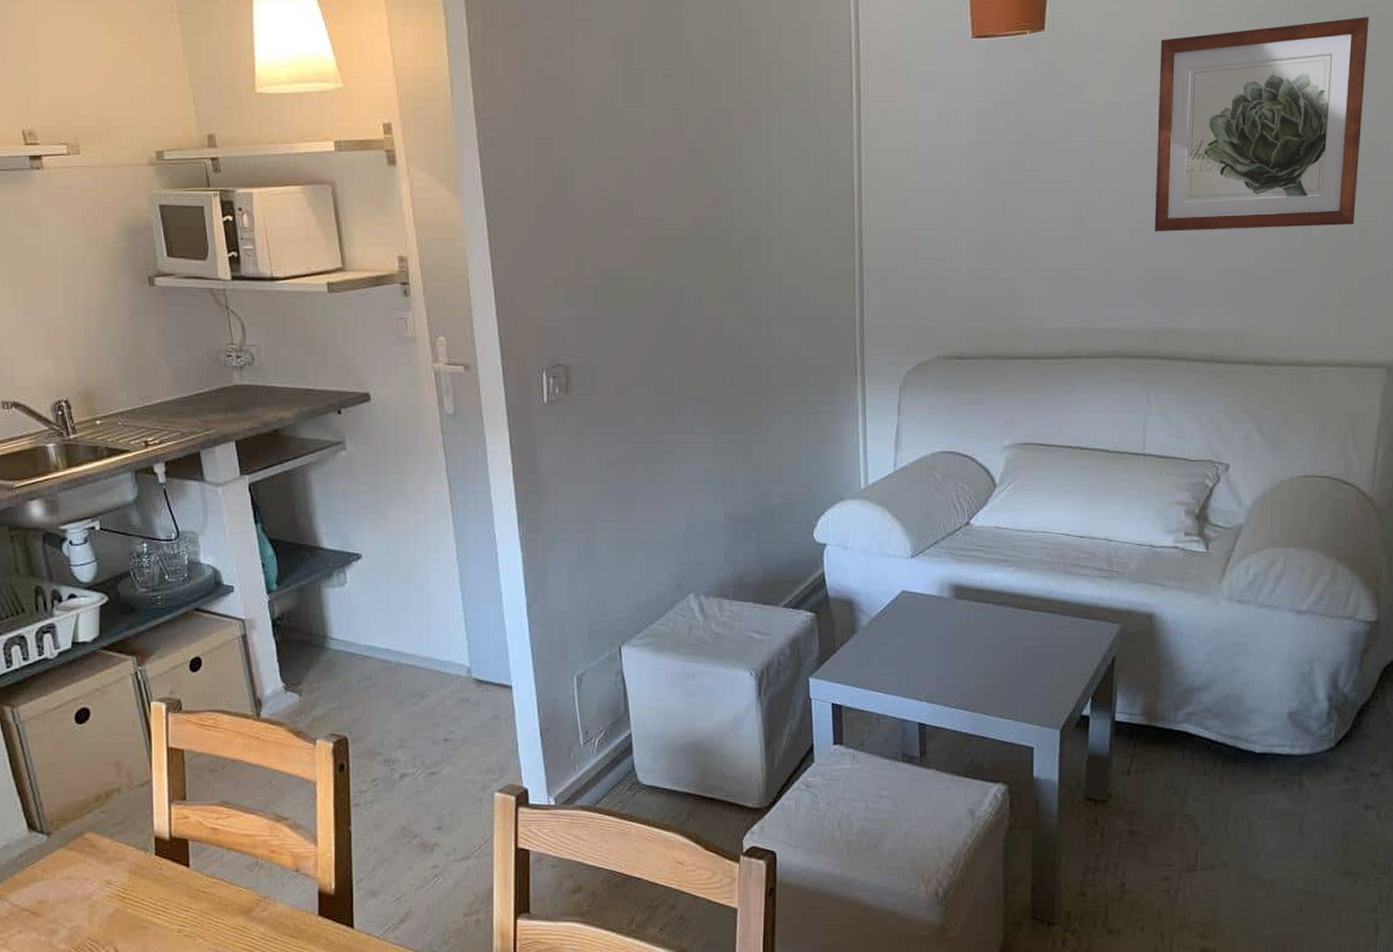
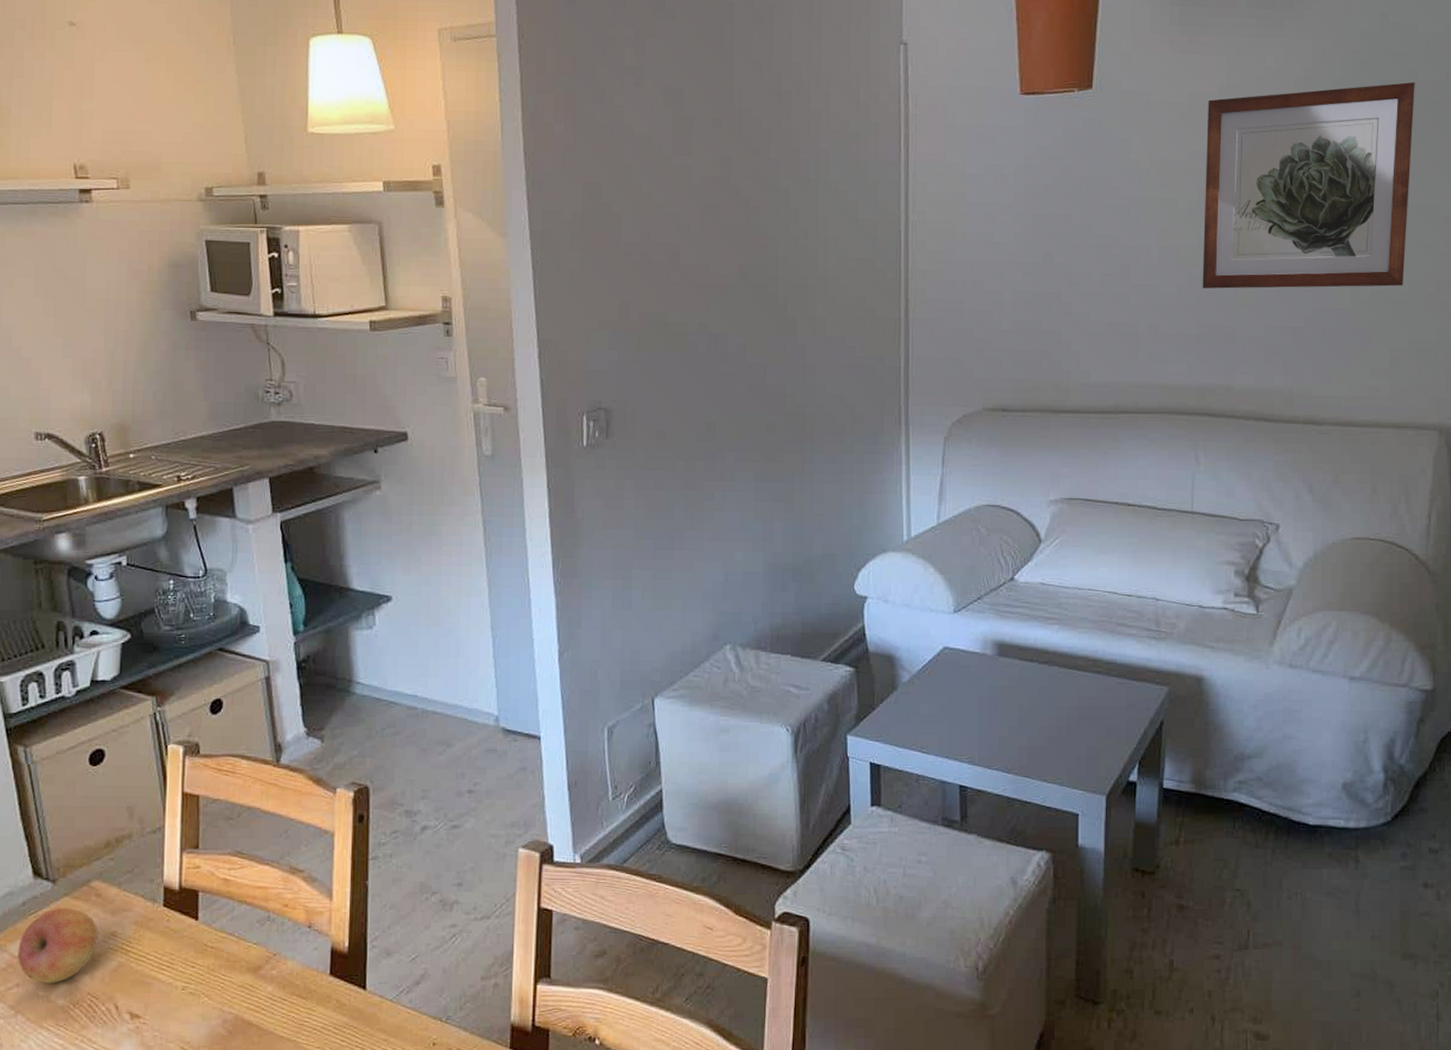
fruit: none [18,859,94,930] -> present [17,908,98,983]

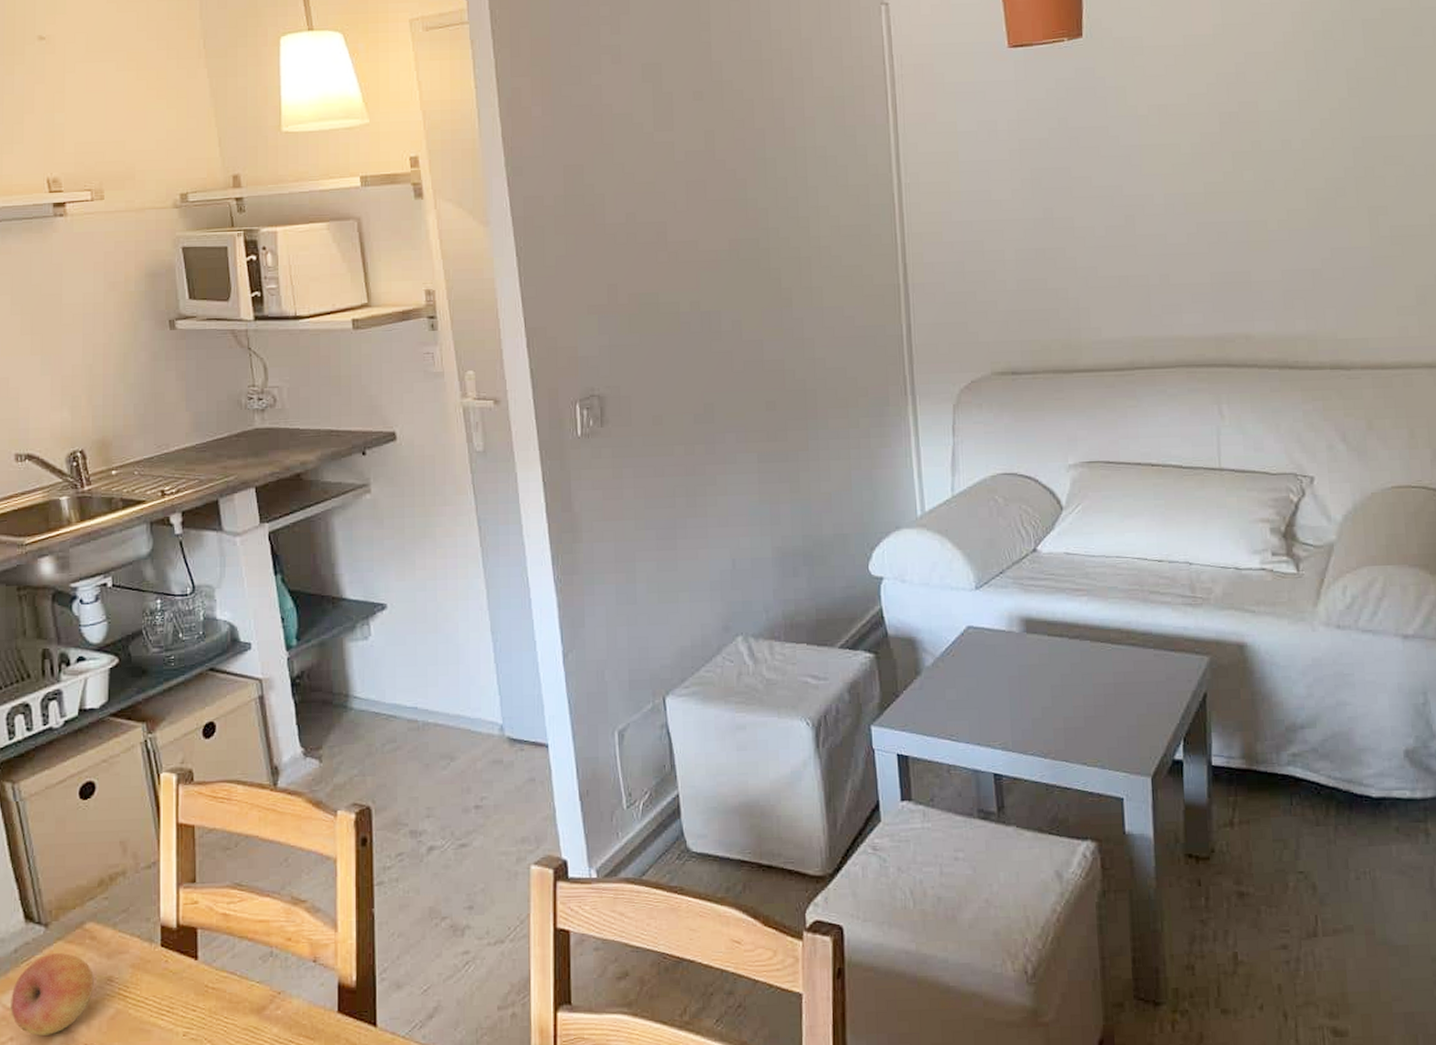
wall art: present [1202,82,1415,289] -> none [1203,10,1424,234]

